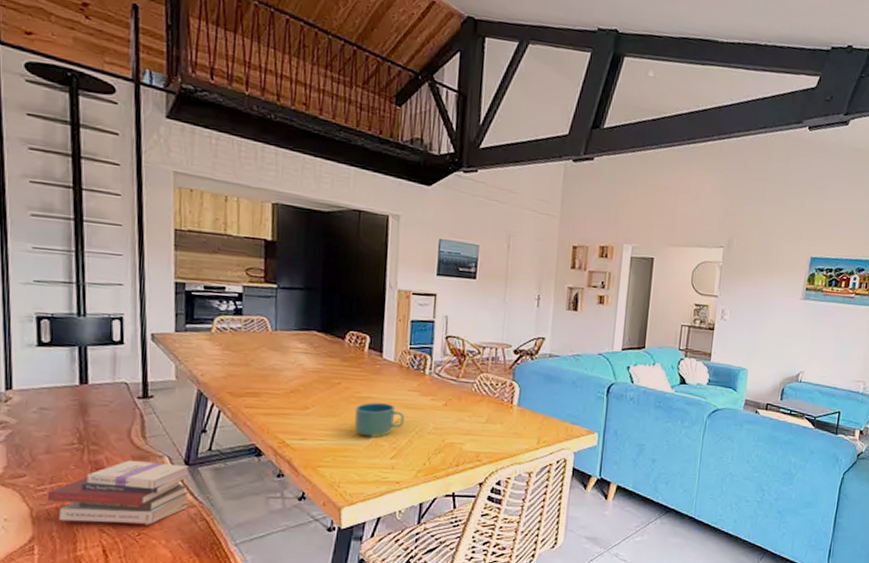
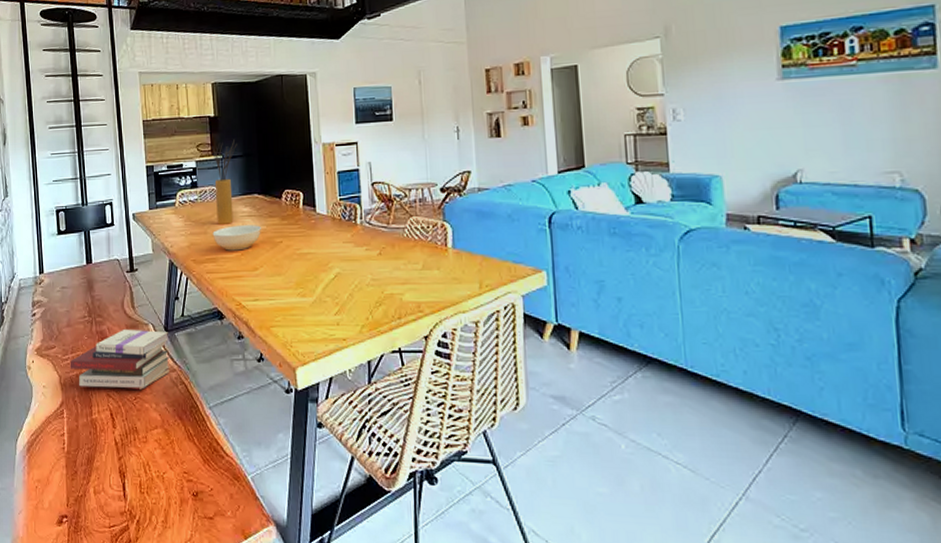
bowl: none [256,361,319,388] -> present [212,225,262,251]
vase: none [264,269,298,360] -> present [212,139,237,226]
cup: present [354,402,404,437] -> none [297,258,343,293]

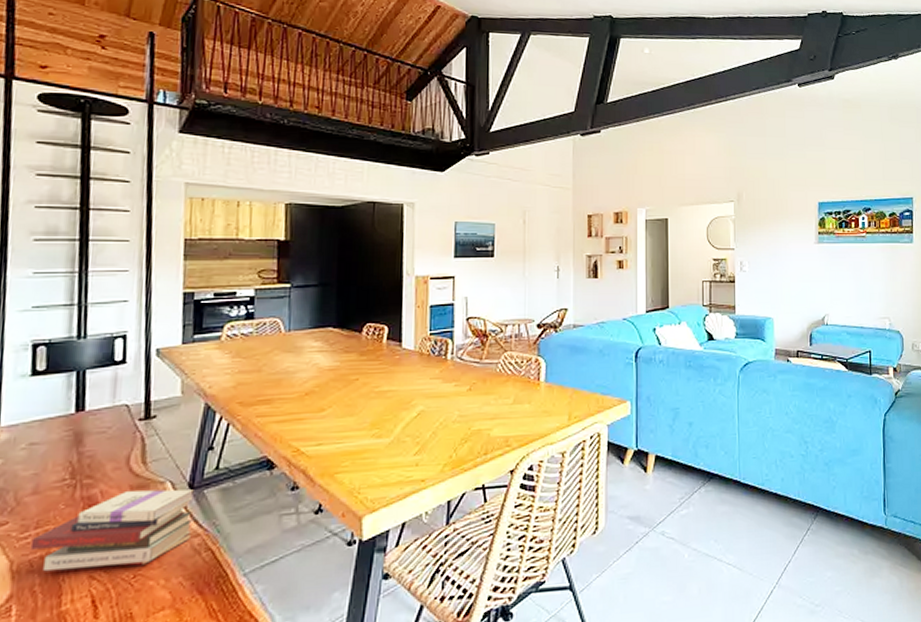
vase: present [212,139,237,226] -> none [276,266,312,362]
bowl: present [212,225,262,251] -> none [269,361,335,391]

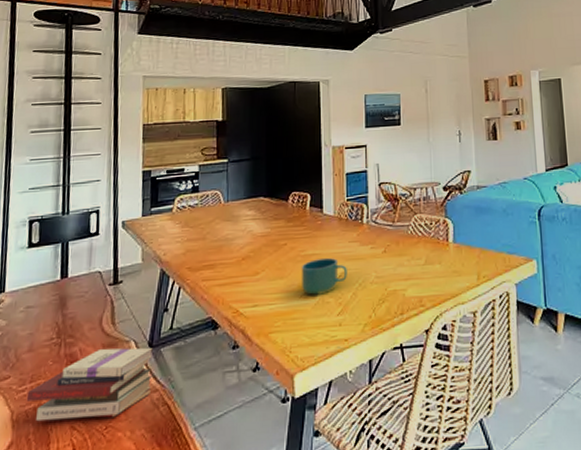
cup: none [373,395,427,434] -> present [301,258,347,295]

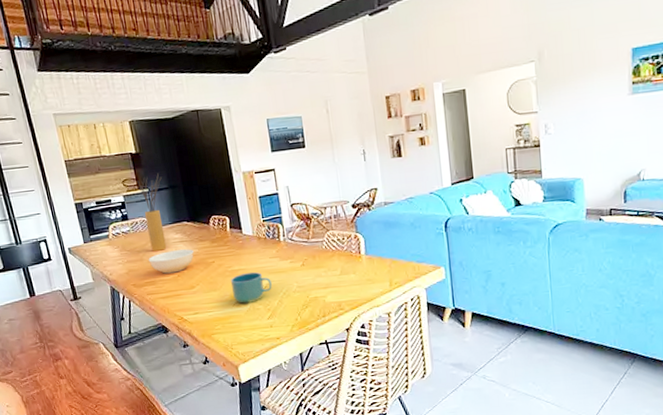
books: present [26,347,153,422] -> none [28,348,125,403]
bowl: none [212,228,266,256] -> present [148,249,195,274]
vase: none [217,143,245,230] -> present [137,173,167,252]

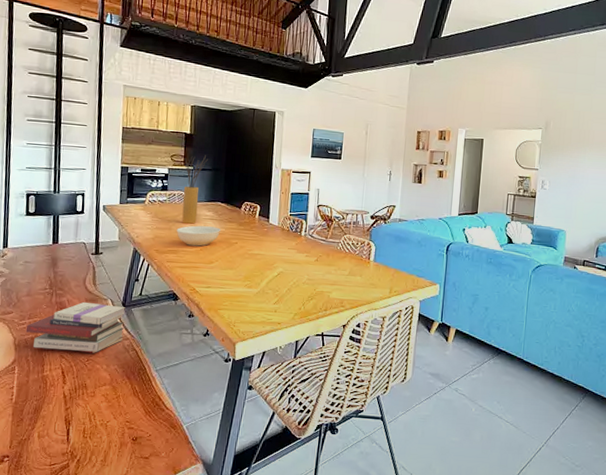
books: none [28,348,125,403] -> present [25,301,125,354]
cup: present [230,272,272,304] -> none [246,258,285,286]

